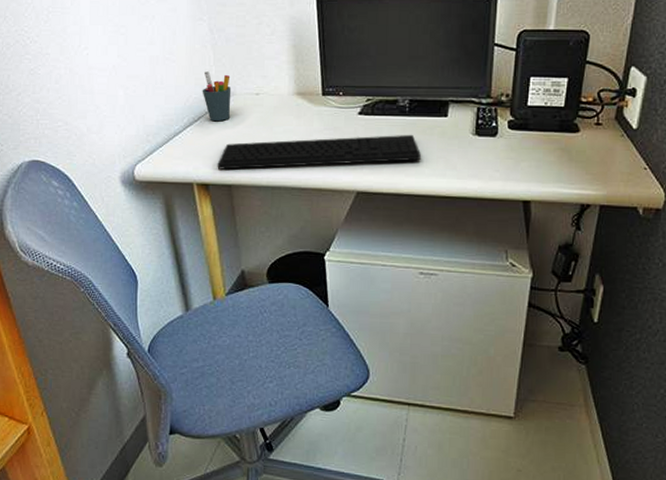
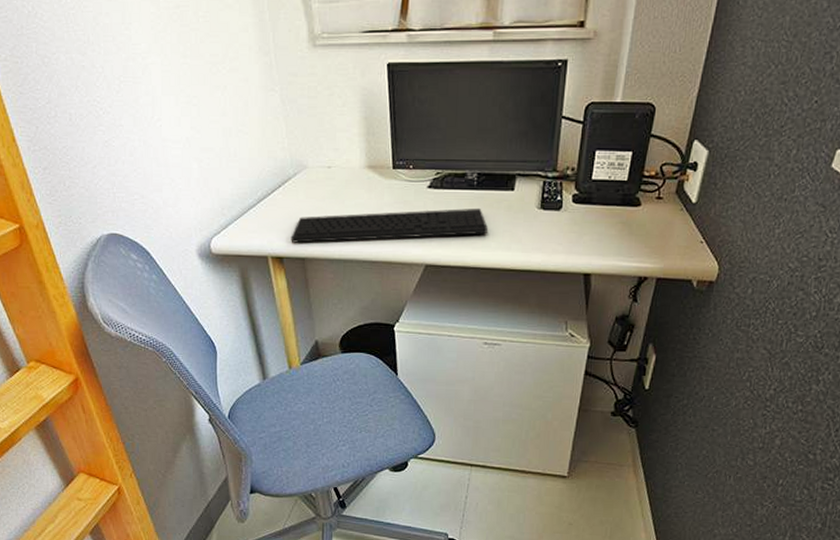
pen holder: present [202,70,232,122] -> none [275,143,304,195]

